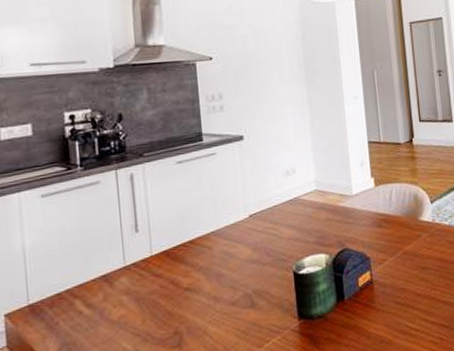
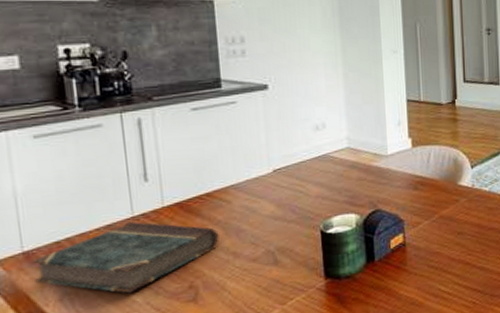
book: none [37,271,202,342] -> present [32,221,219,294]

